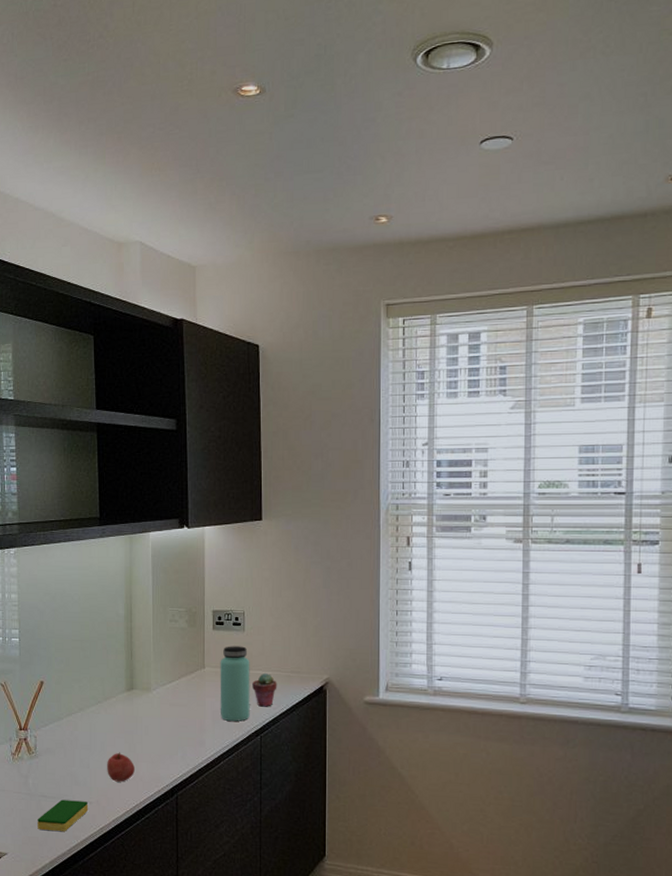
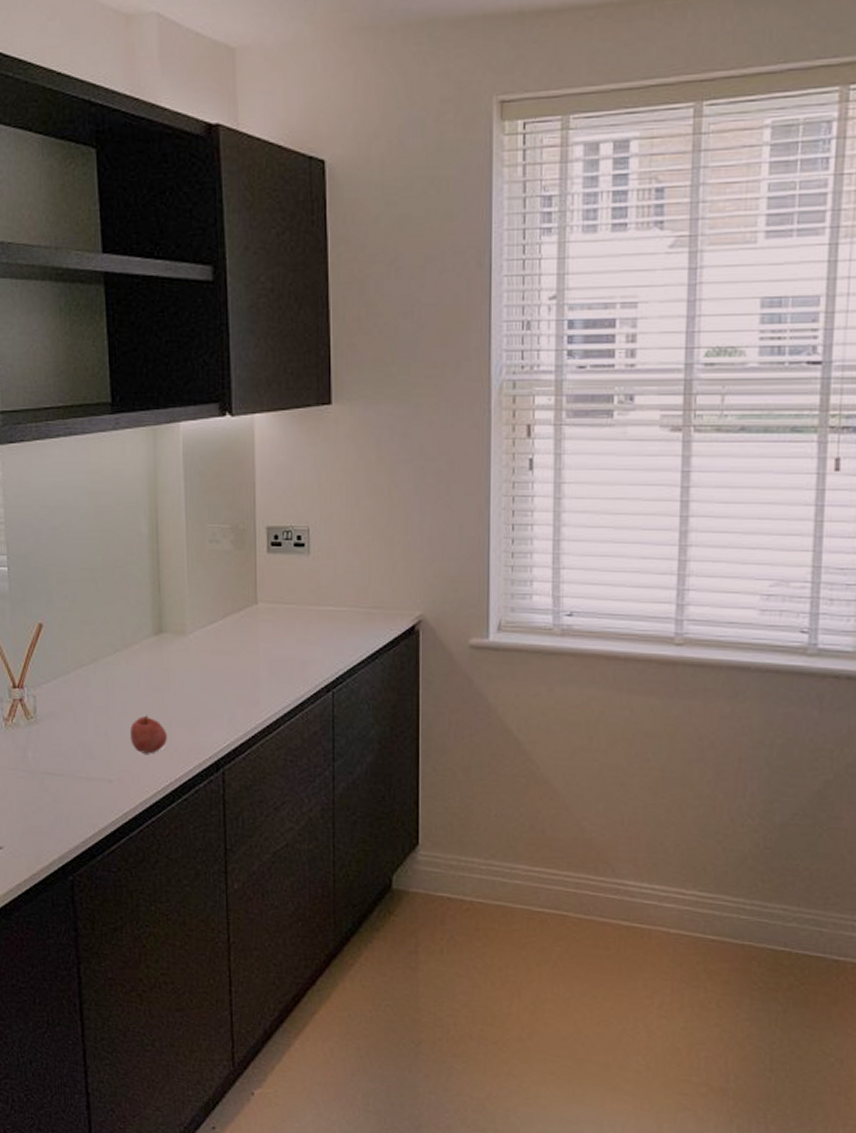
dish sponge: present [37,799,89,831] -> none [41,777,108,818]
bottle: present [220,646,250,721] -> none [277,574,318,673]
potted succulent: present [252,673,277,707] -> none [321,610,354,654]

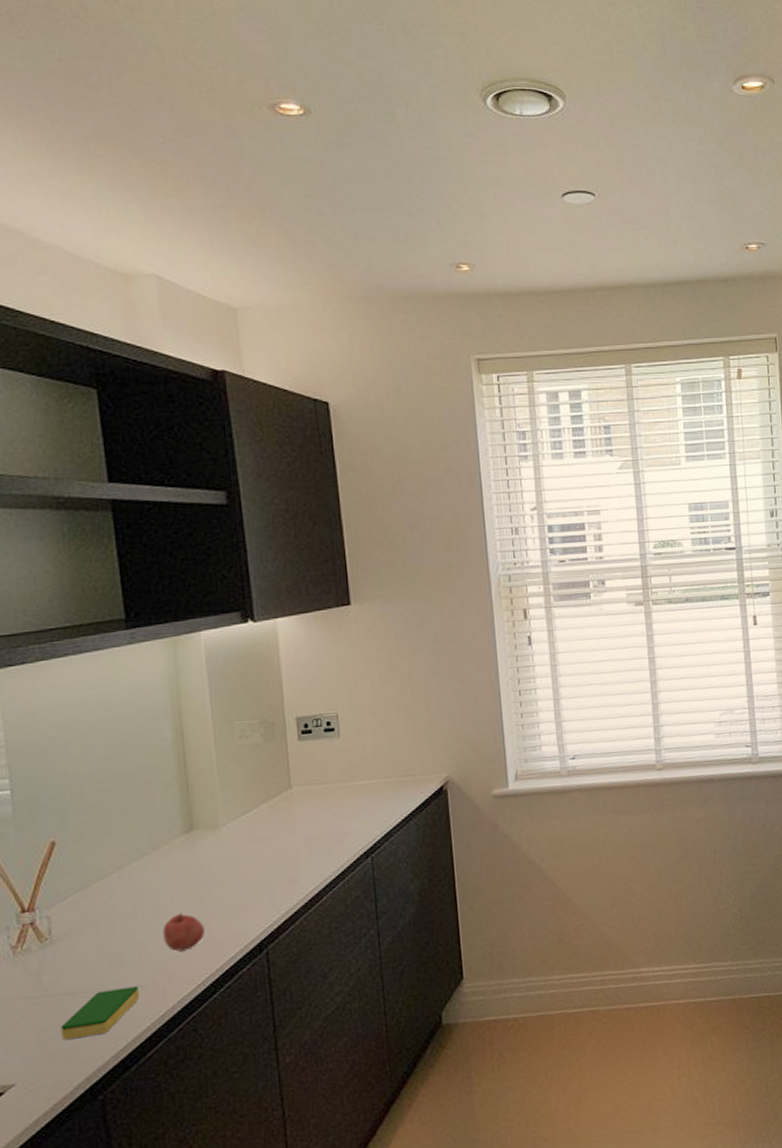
dish sponge: none [41,777,108,818] -> present [61,986,140,1040]

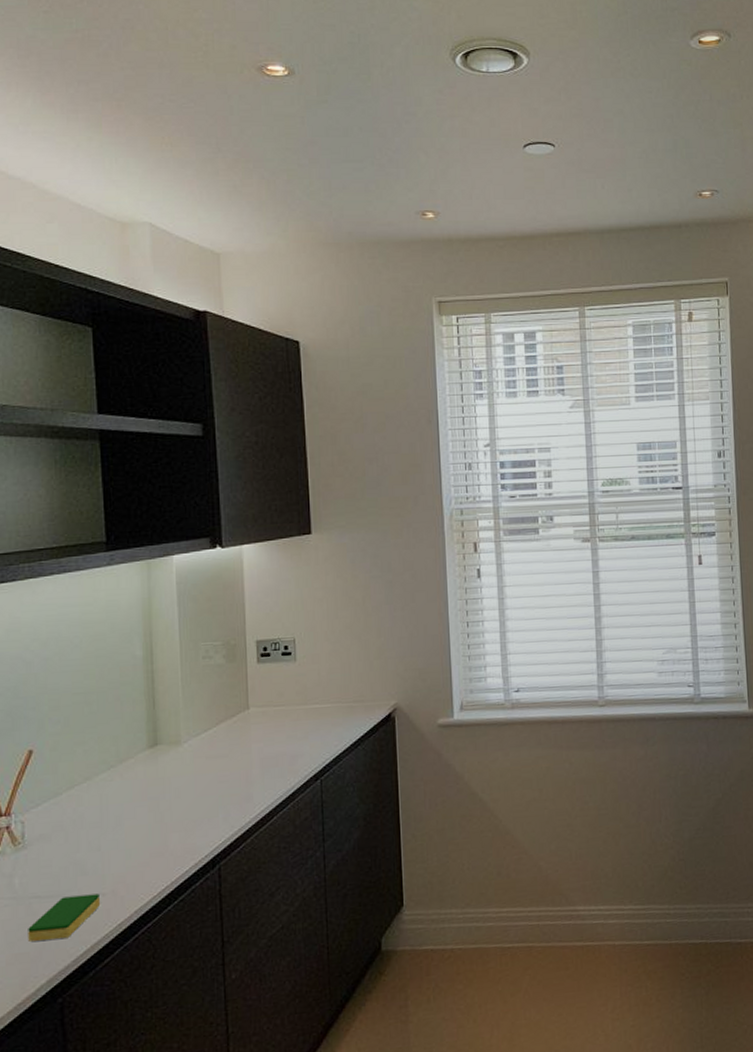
apple: present [163,912,205,952] -> none [125,824,163,862]

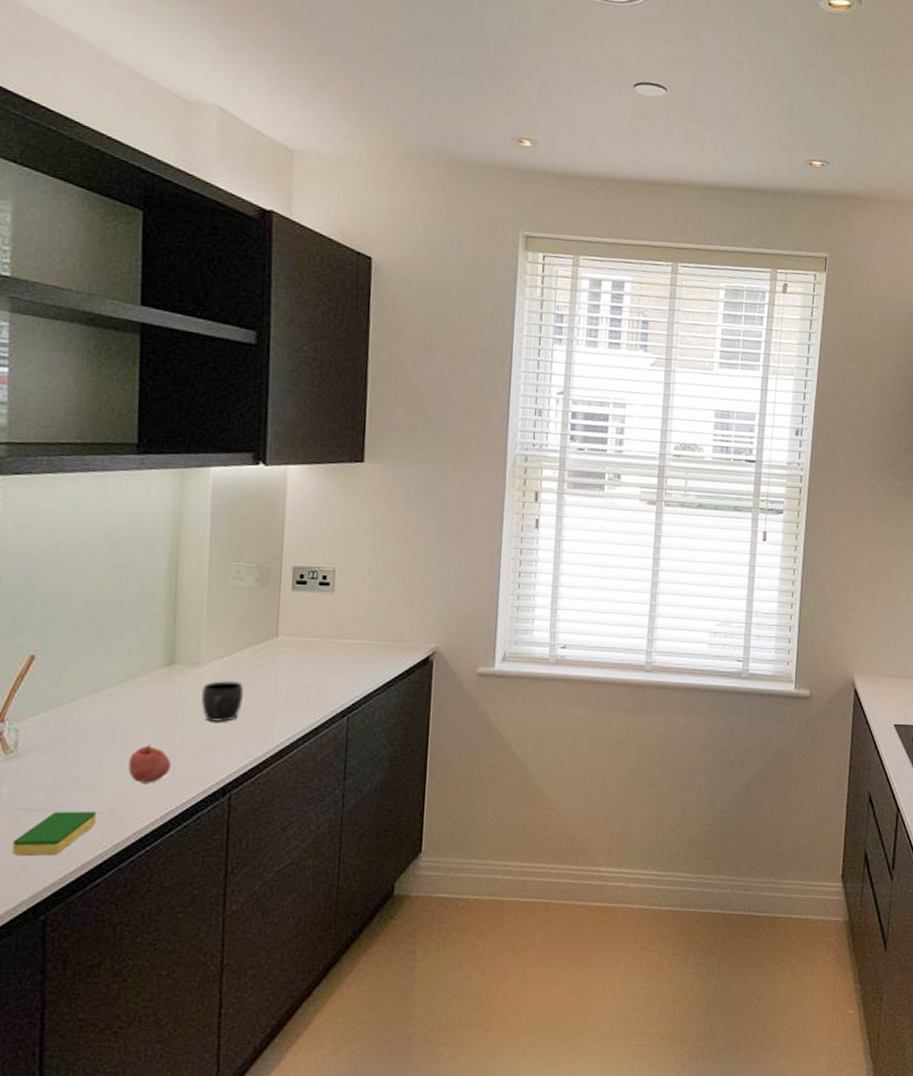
apple: none [125,824,163,862] -> present [128,745,171,783]
mug: none [185,756,222,797] -> present [202,681,243,722]

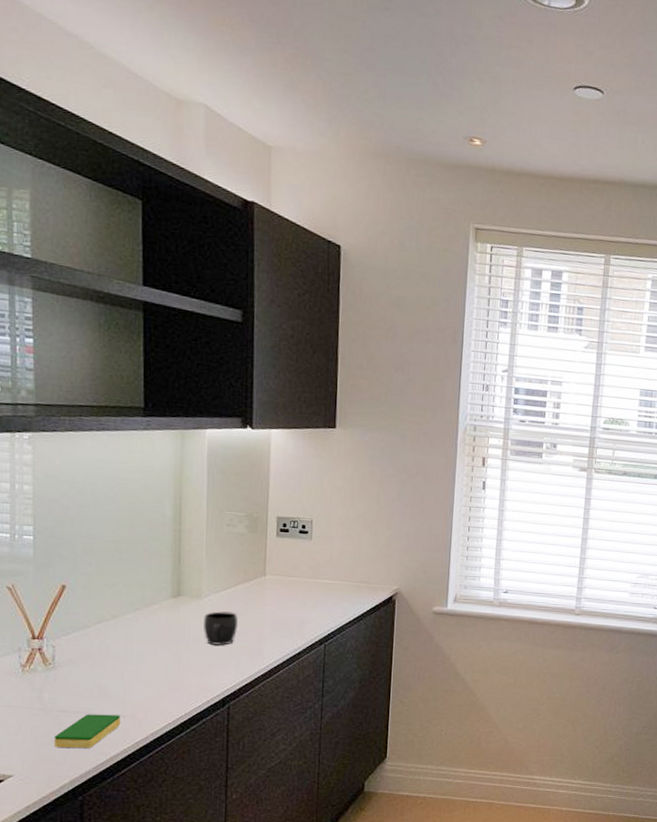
apple: present [128,745,171,783] -> none [145,662,179,693]

